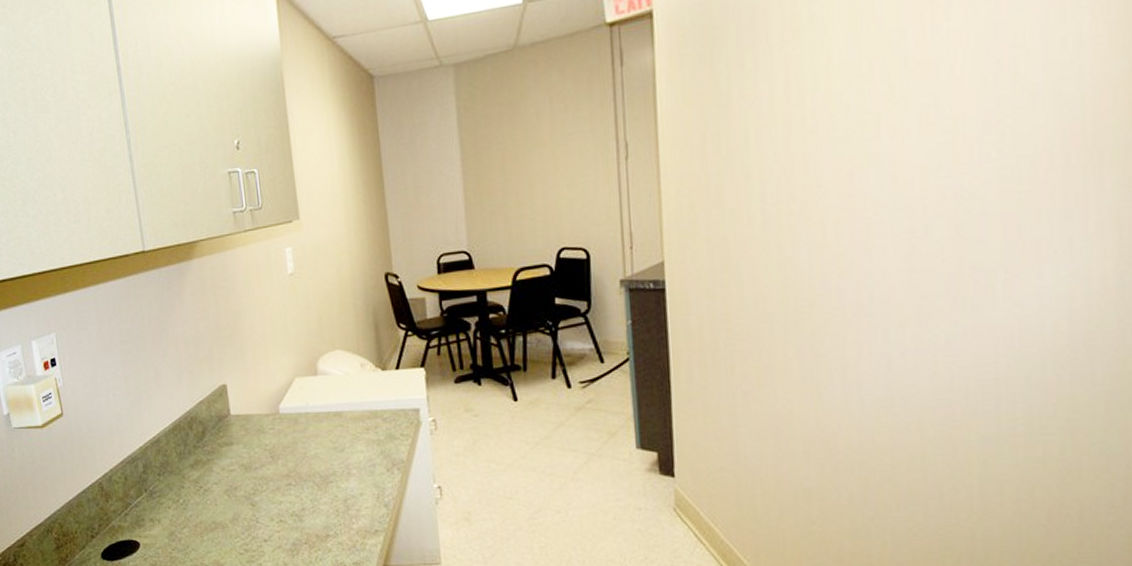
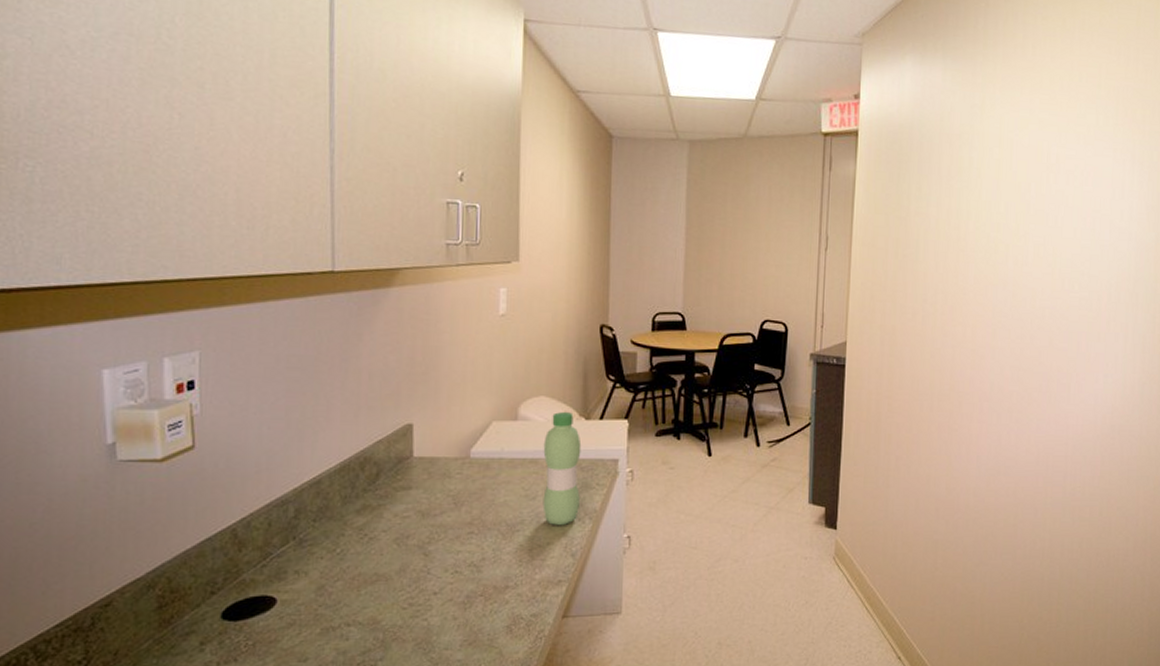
water bottle: none [344,364,387,477] -> present [542,412,582,526]

